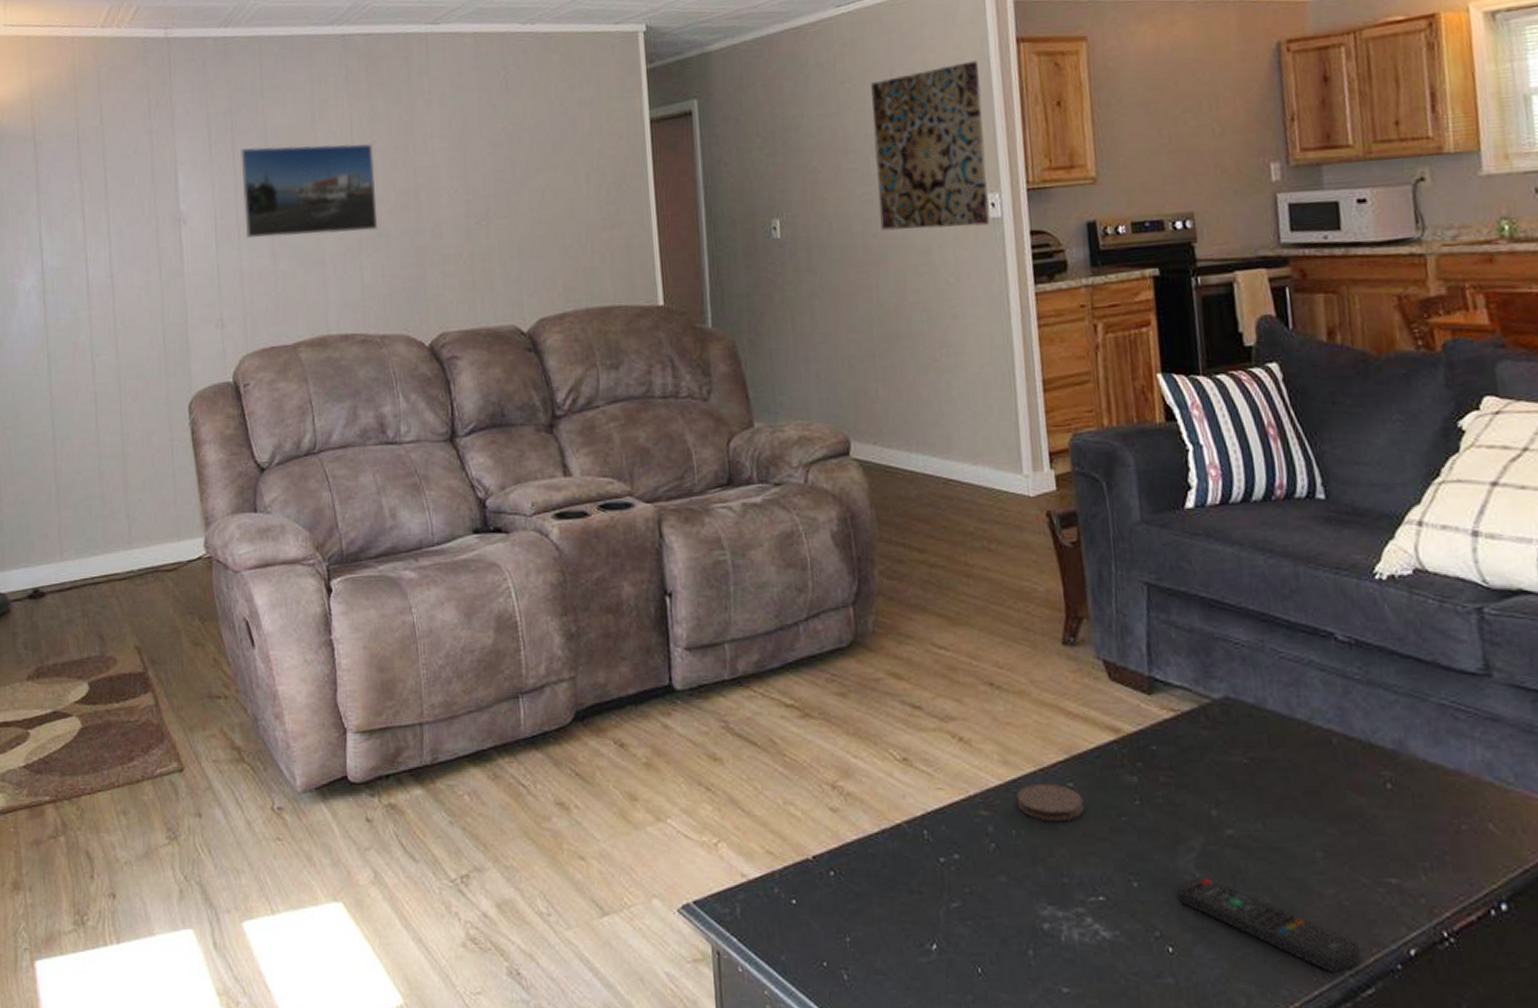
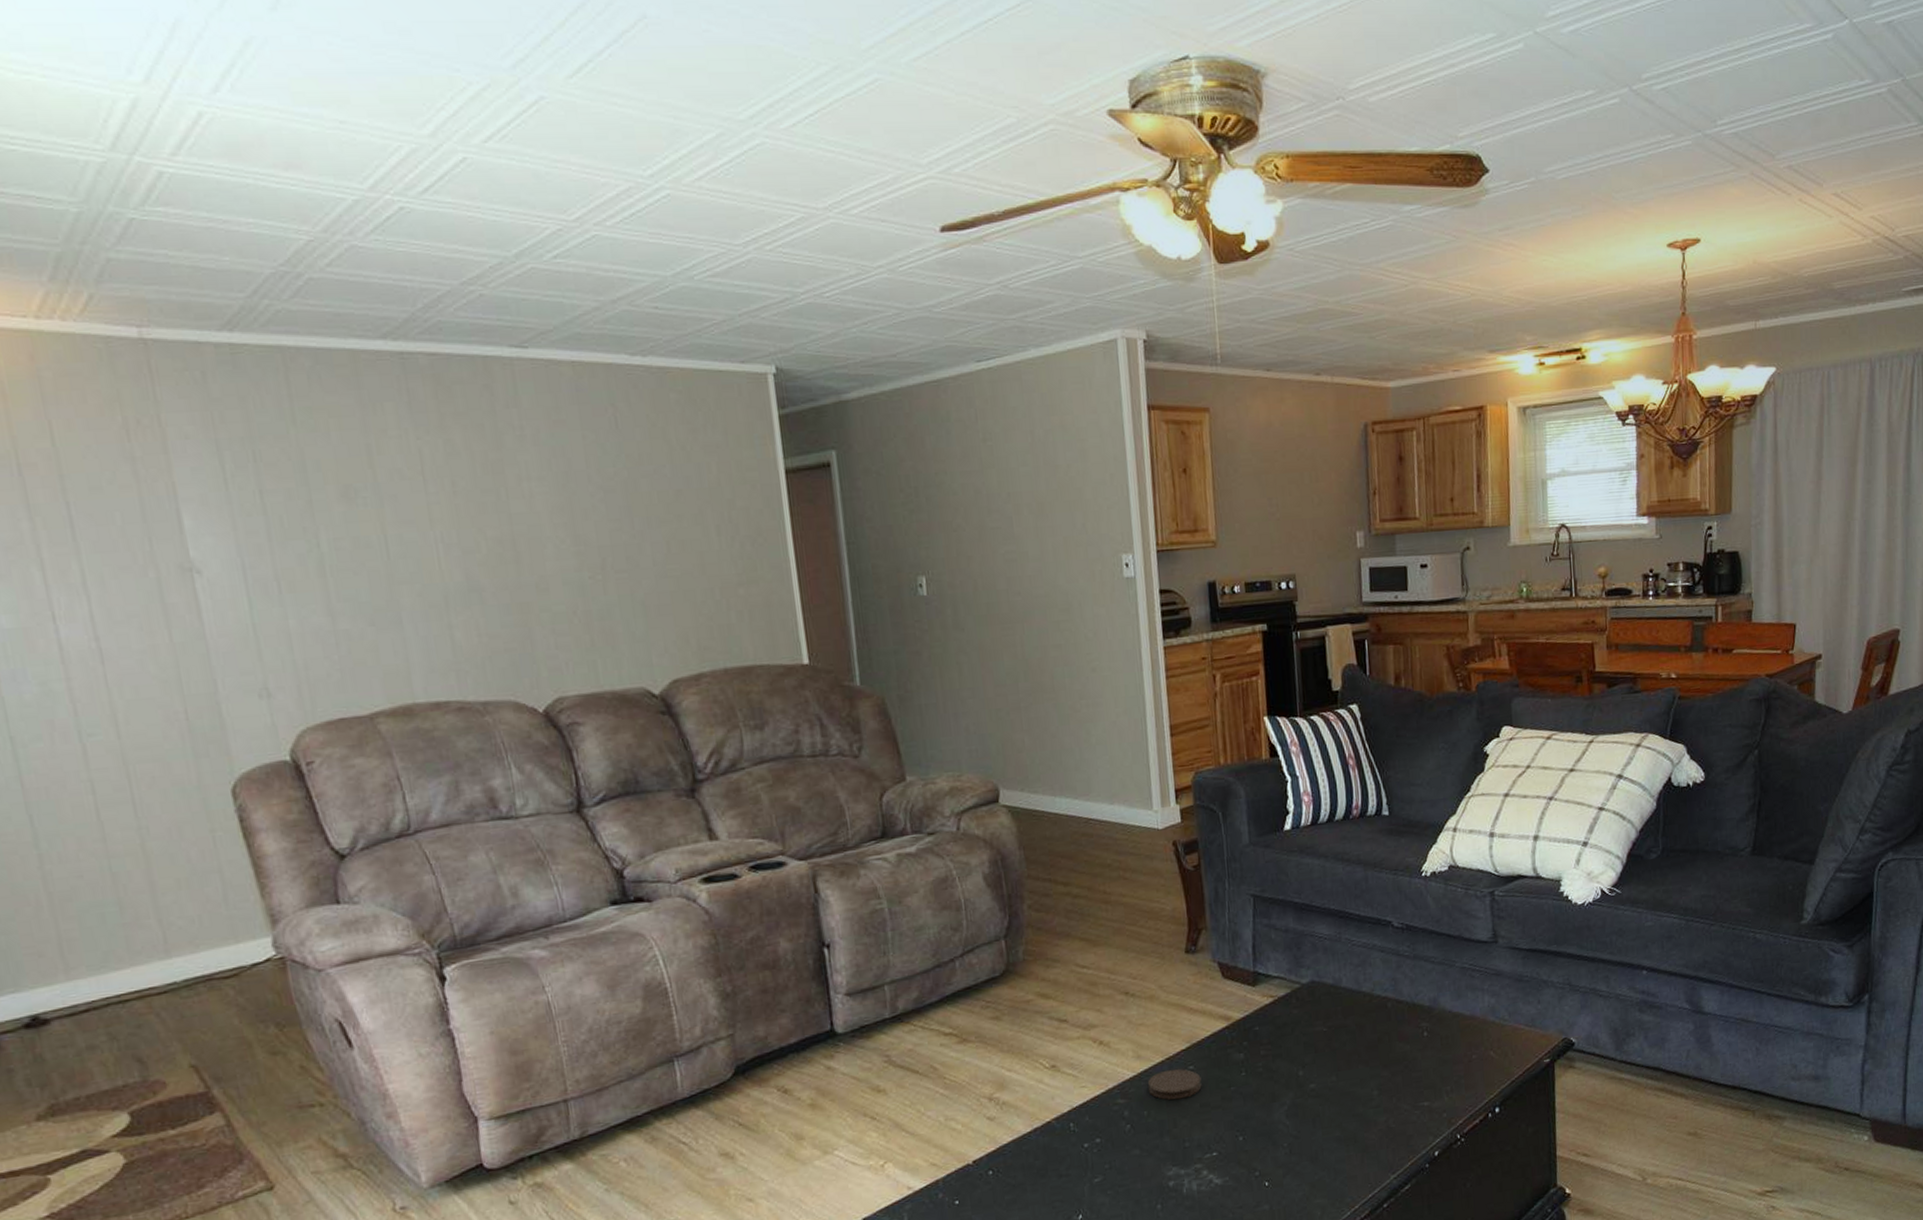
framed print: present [240,143,378,238] -> none [270,483,468,592]
wall art: present [871,60,990,231] -> none [1012,425,1124,589]
remote control: present [1179,875,1361,972] -> none [1274,1123,1402,1179]

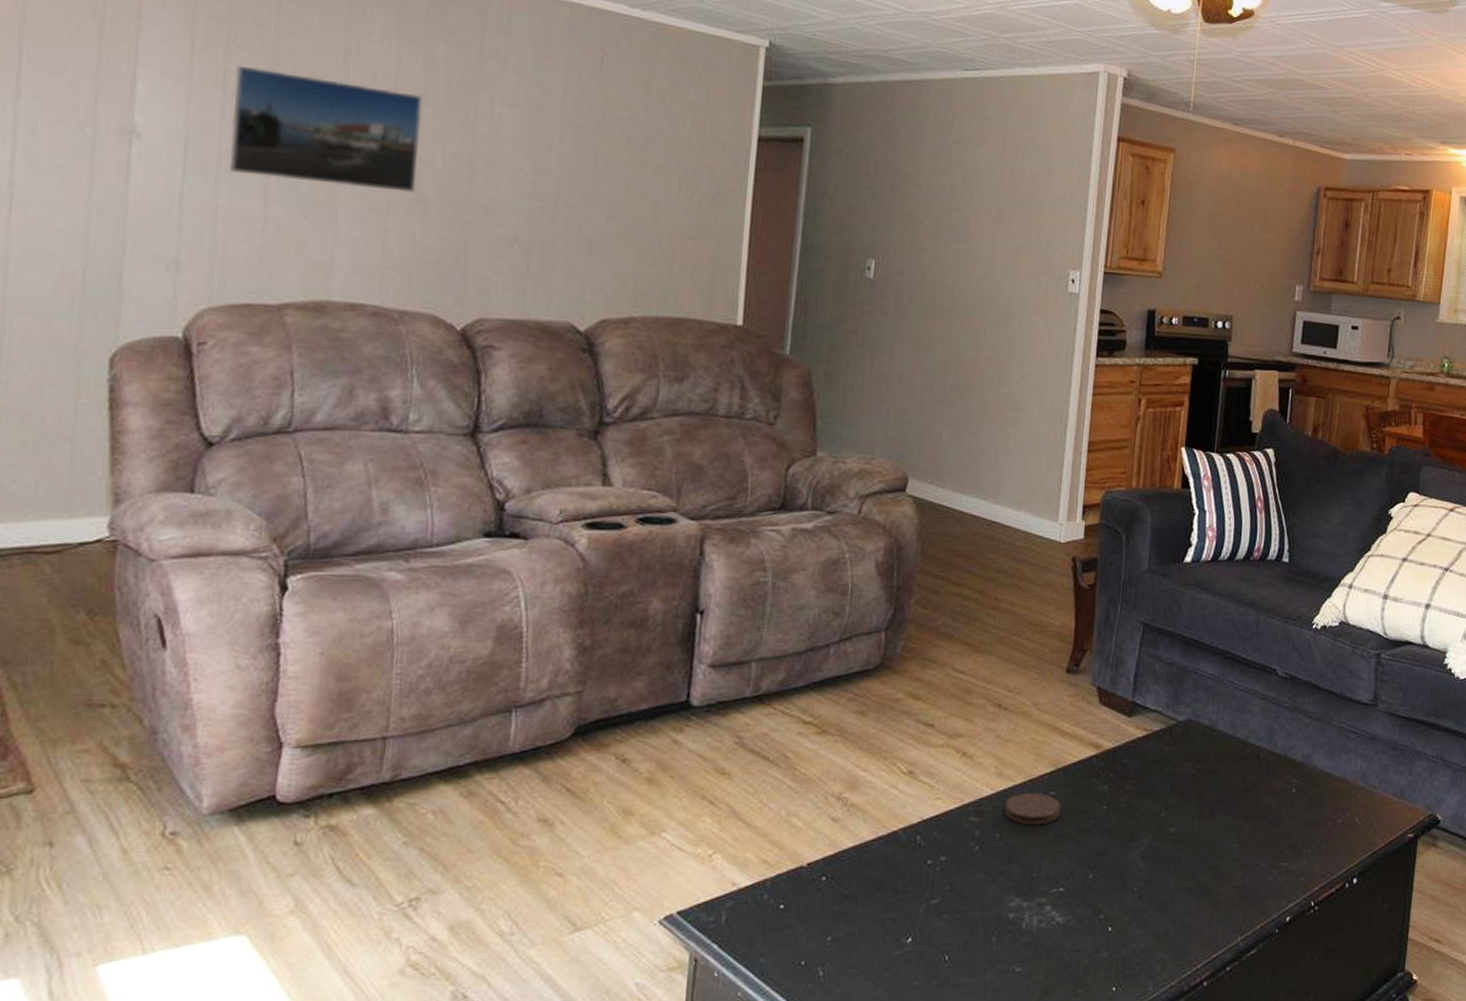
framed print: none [270,483,468,592] -> present [230,65,423,193]

